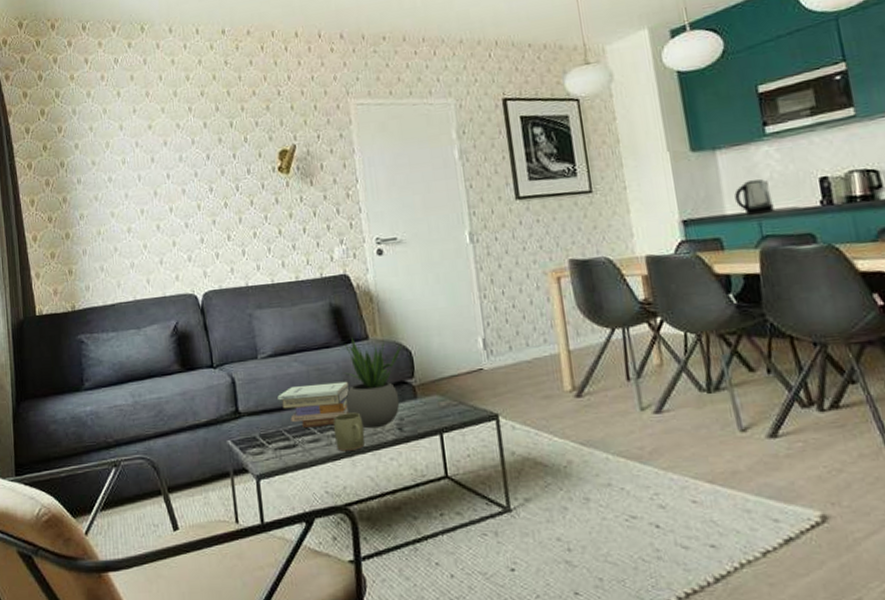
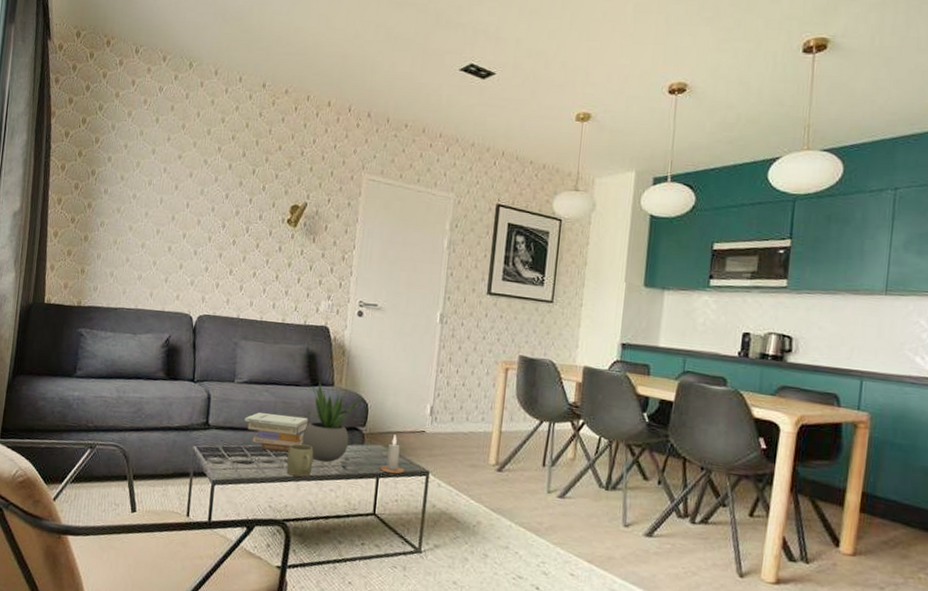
candle: none [441,380,471,426] -> present [380,435,405,474]
kettle: present [734,178,775,216] -> none [670,321,701,353]

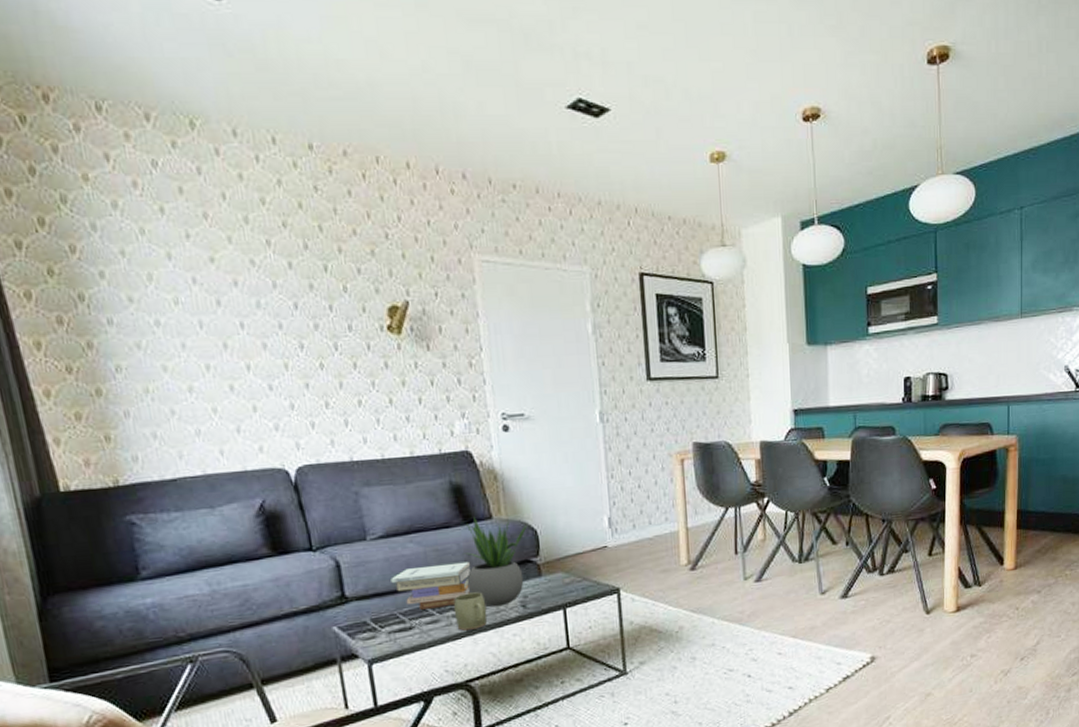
candle: present [380,435,405,474] -> none [565,557,594,601]

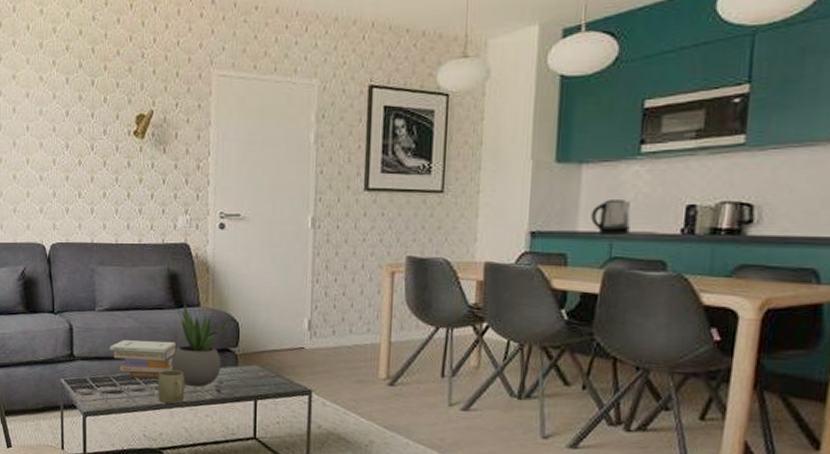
kettle: none [838,374,867,409] -> present [591,198,631,236]

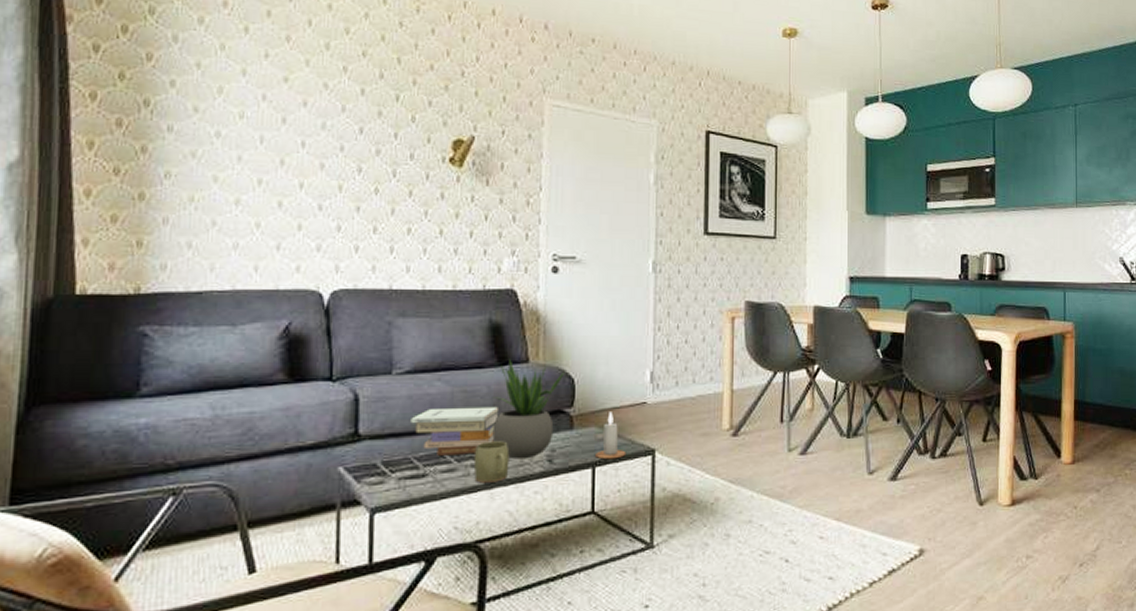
candle: none [257,354,285,395] -> present [596,412,627,460]
kettle: present [591,198,631,236] -> none [895,247,924,281]

